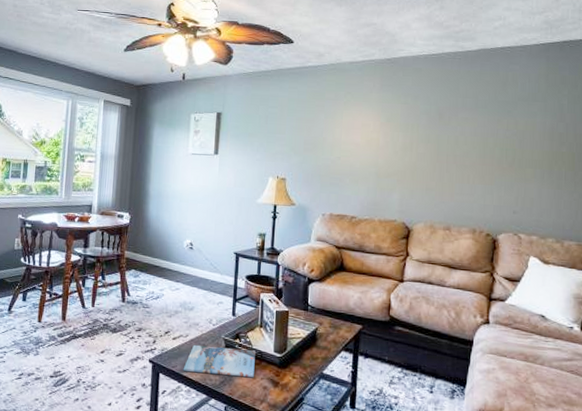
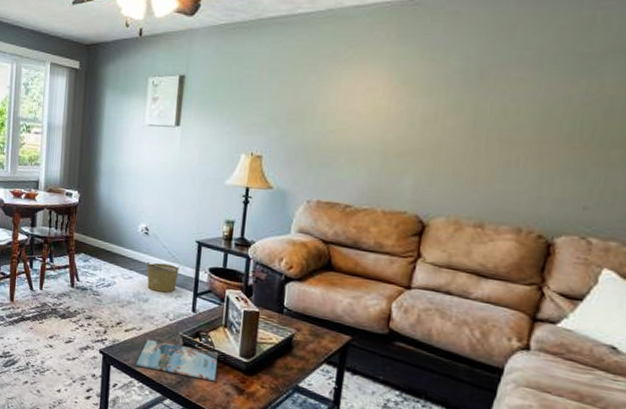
basket: none [191,273,221,301] -> present [146,261,180,293]

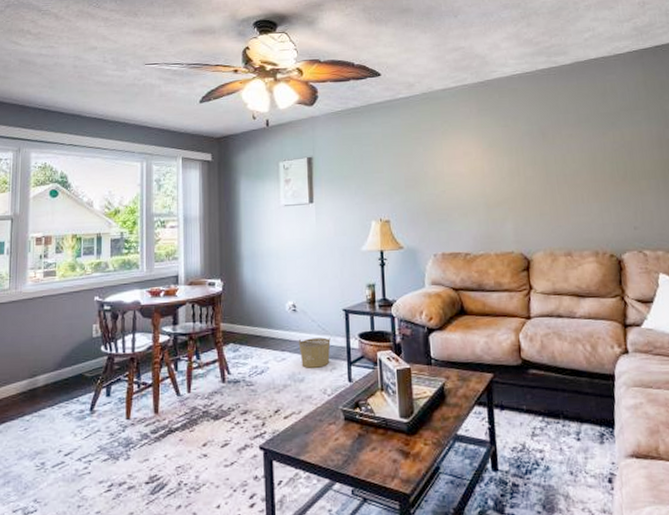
magazine: present [135,339,218,382] -> none [299,418,381,455]

